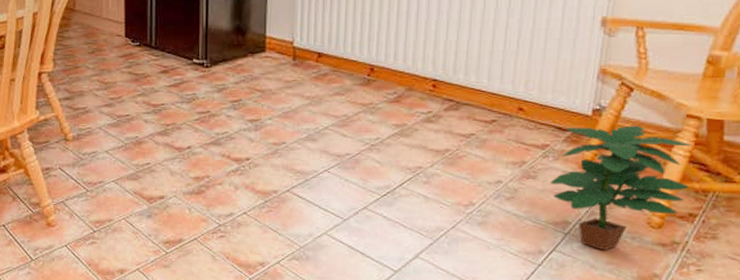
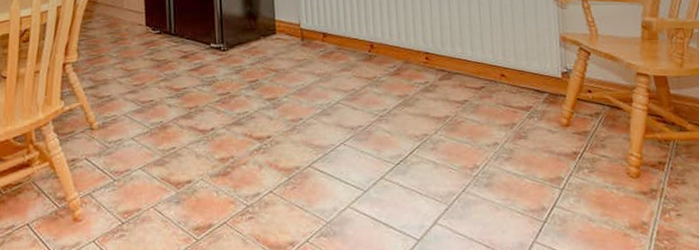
potted plant: present [550,125,693,251] -> none [539,84,654,203]

